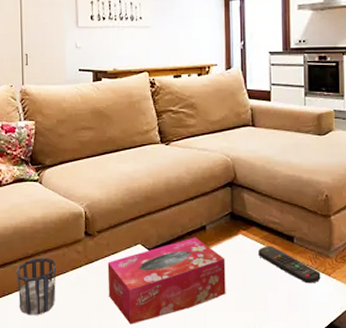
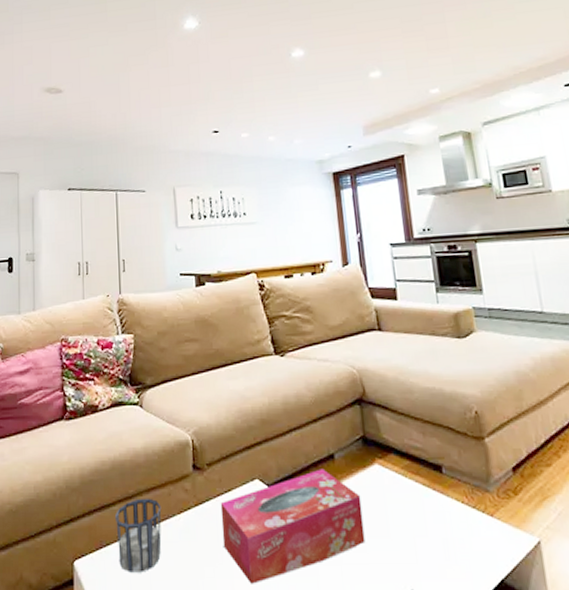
remote control: present [258,245,321,284] -> none [400,478,482,527]

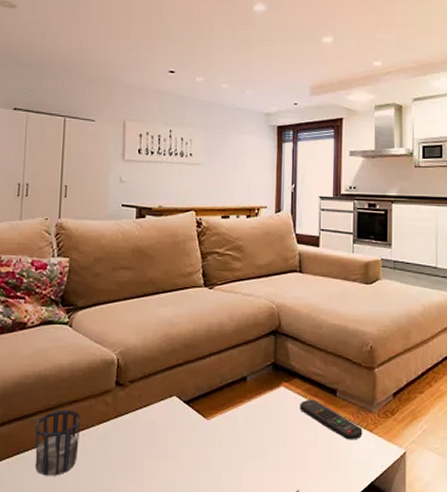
tissue box: present [220,468,366,584] -> none [137,389,265,486]
remote control: none [400,478,482,527] -> present [300,399,363,440]

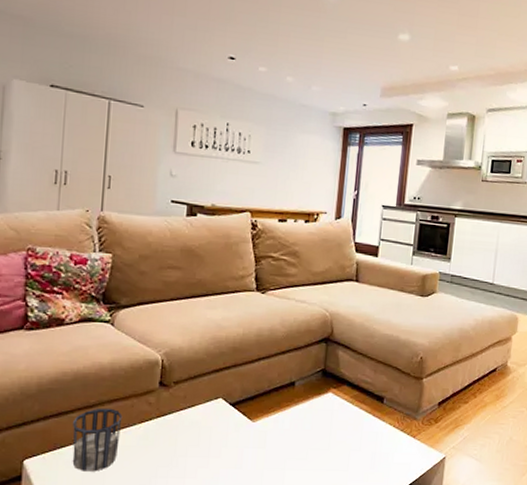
remote control: present [300,399,363,440] -> none [346,405,406,445]

